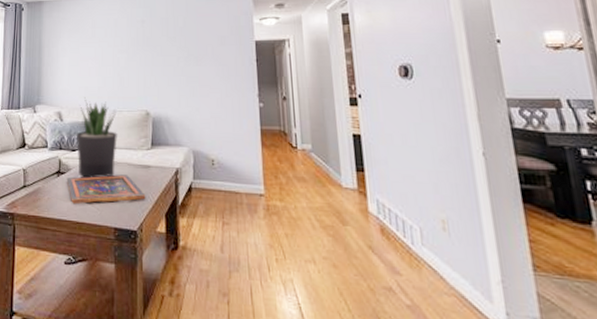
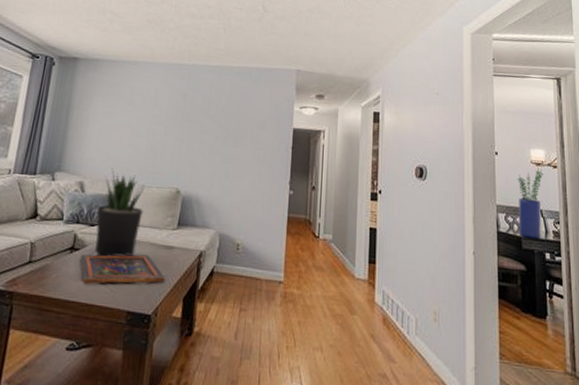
vase: none [530,52,572,134] -> present [517,168,544,240]

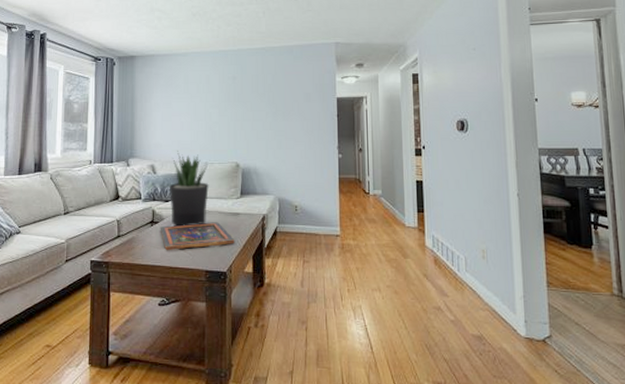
vase: present [517,168,544,240] -> none [558,109,585,177]

